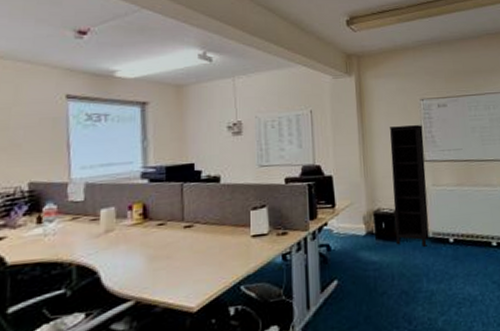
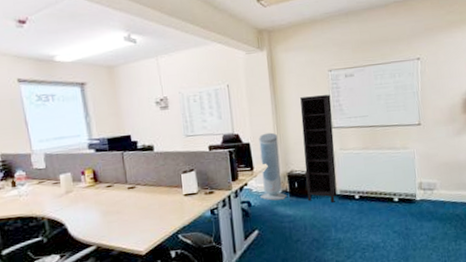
air purifier: none [341,164,373,244] -> present [259,132,287,201]

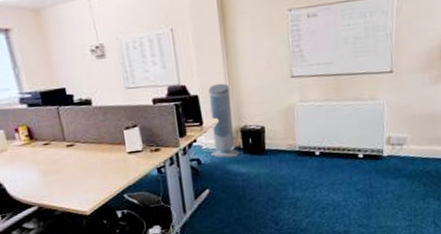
bookcase: present [300,95,337,203] -> none [255,38,296,160]

